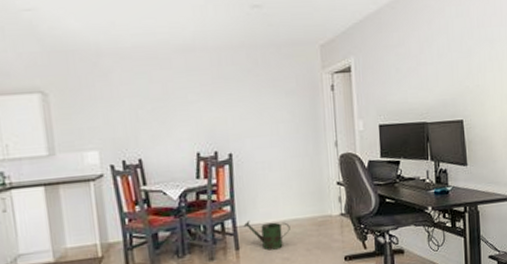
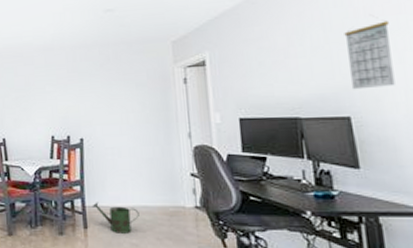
calendar: none [462,30,495,95] -> present [344,19,395,90]

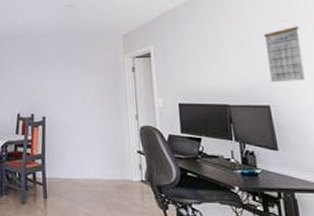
watering can: present [92,202,139,234] -> none [51,174,93,204]

